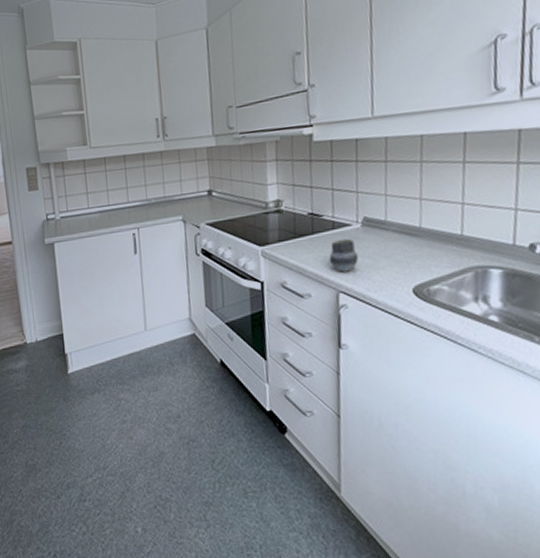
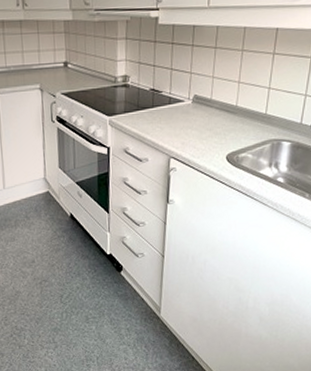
cup: present [328,238,358,272] -> none [164,112,187,141]

